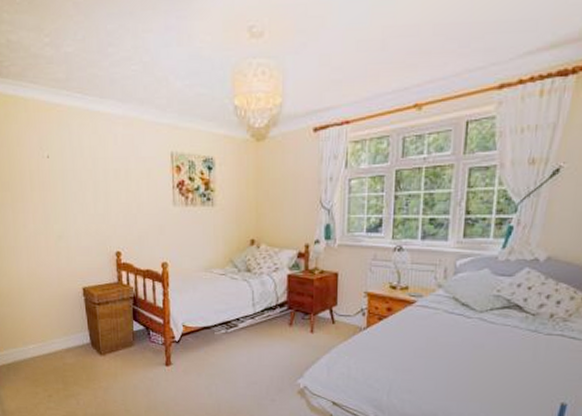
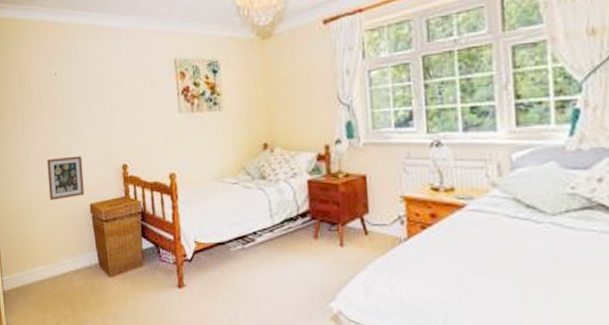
picture frame: none [38,241,77,283] -> present [46,156,85,200]

